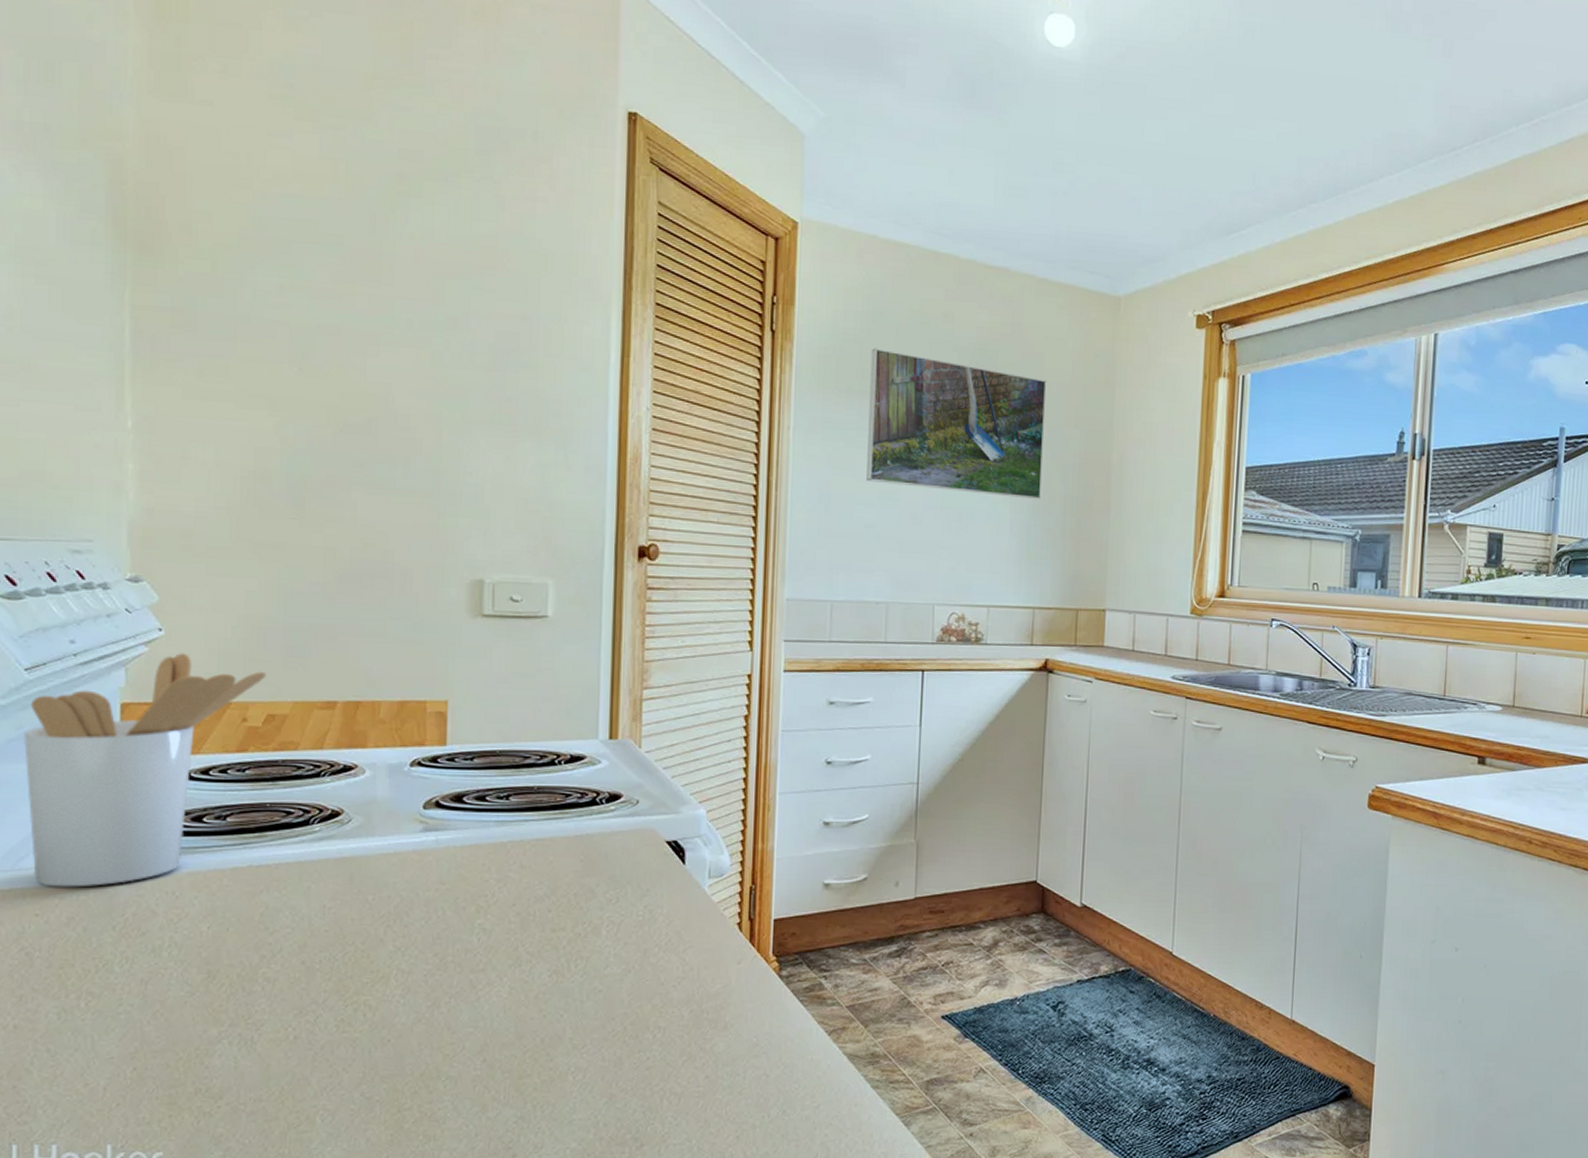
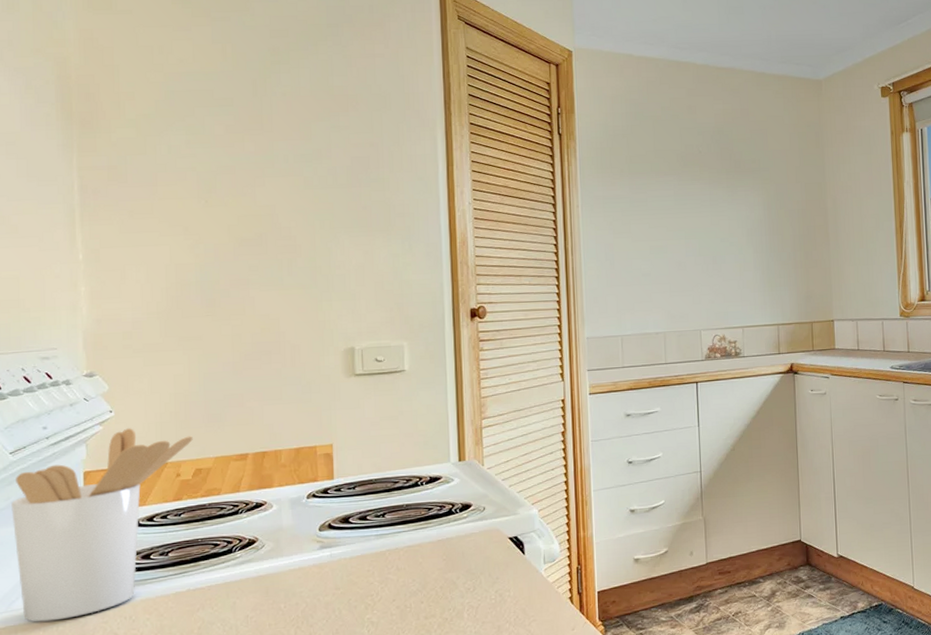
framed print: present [866,348,1047,500] -> none [636,138,776,241]

